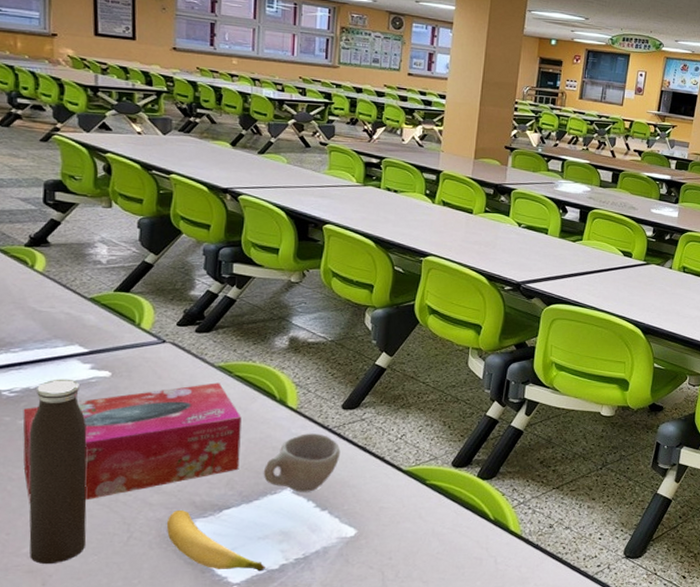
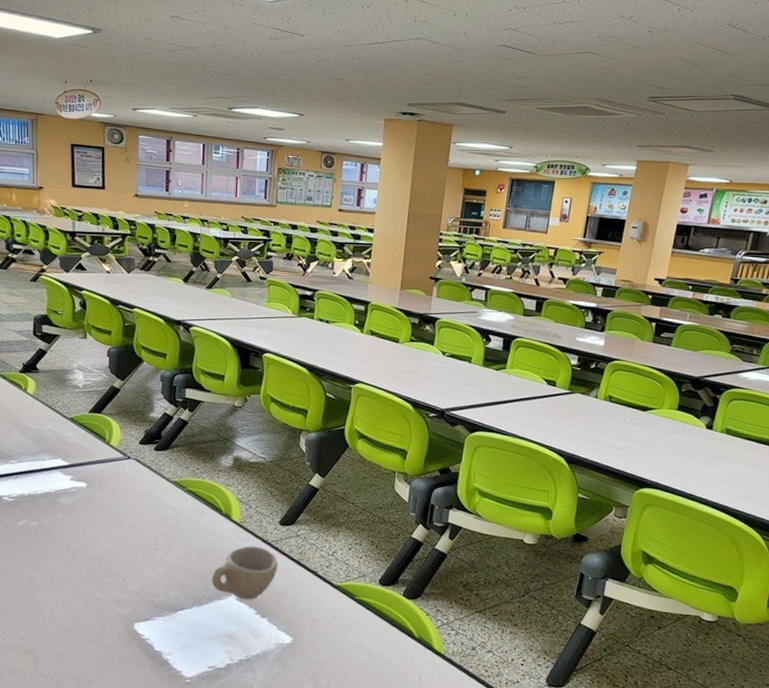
tissue box: present [22,382,242,504] -> none [19,496,193,595]
water bottle: present [28,378,87,565] -> none [23,487,69,648]
banana: present [167,510,265,571] -> none [132,608,213,668]

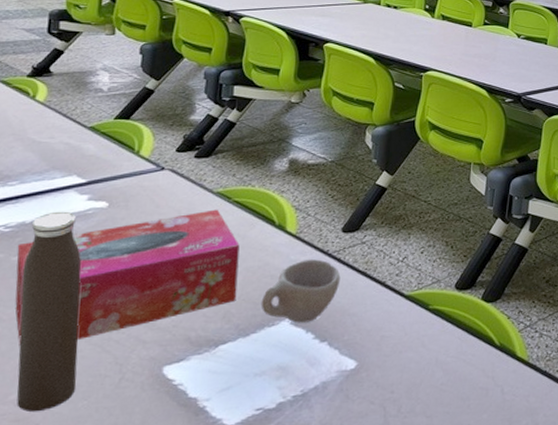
tissue box: none [19,496,193,595] -> present [15,209,240,347]
water bottle: none [23,487,69,648] -> present [17,211,82,412]

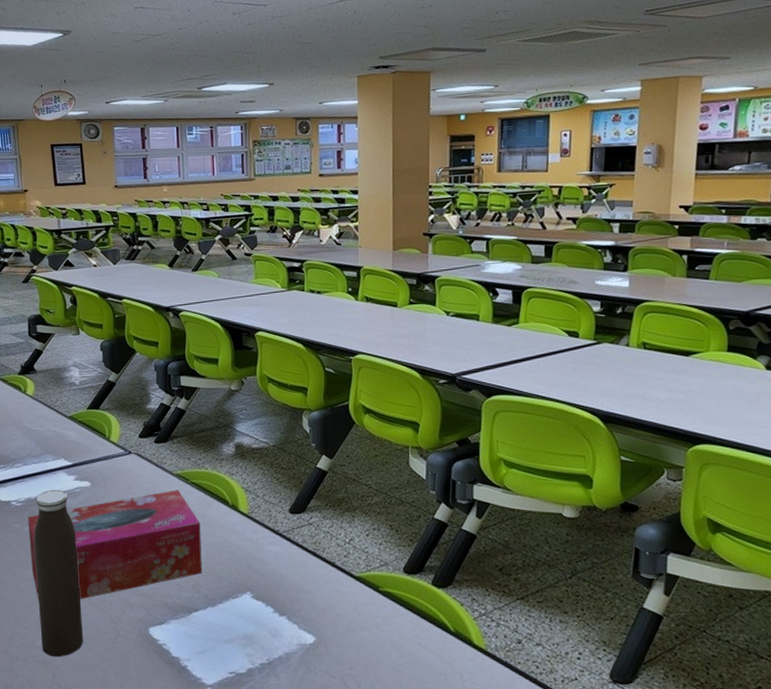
cup: present [261,259,341,323] -> none [224,538,293,597]

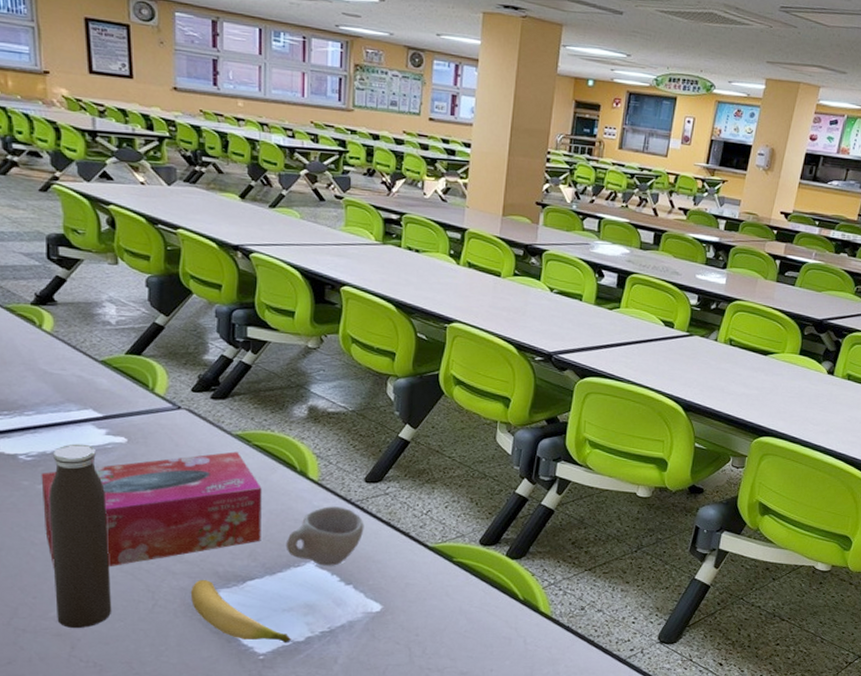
banana: none [146,612,234,674] -> present [191,580,291,642]
cup: none [224,538,293,597] -> present [286,506,364,566]

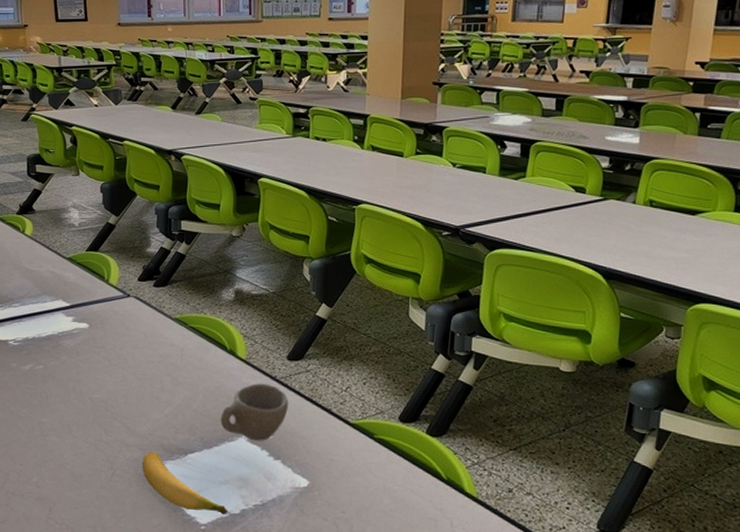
tissue box: present [41,451,262,569] -> none [25,334,199,440]
water bottle: present [48,443,111,629] -> none [31,330,79,494]

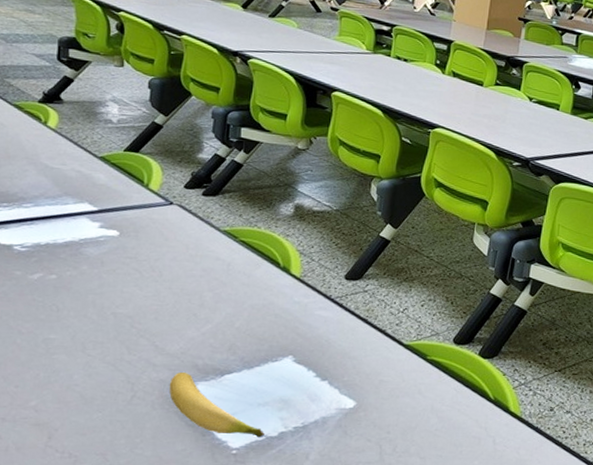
cup: present [220,383,289,441] -> none [265,302,342,361]

